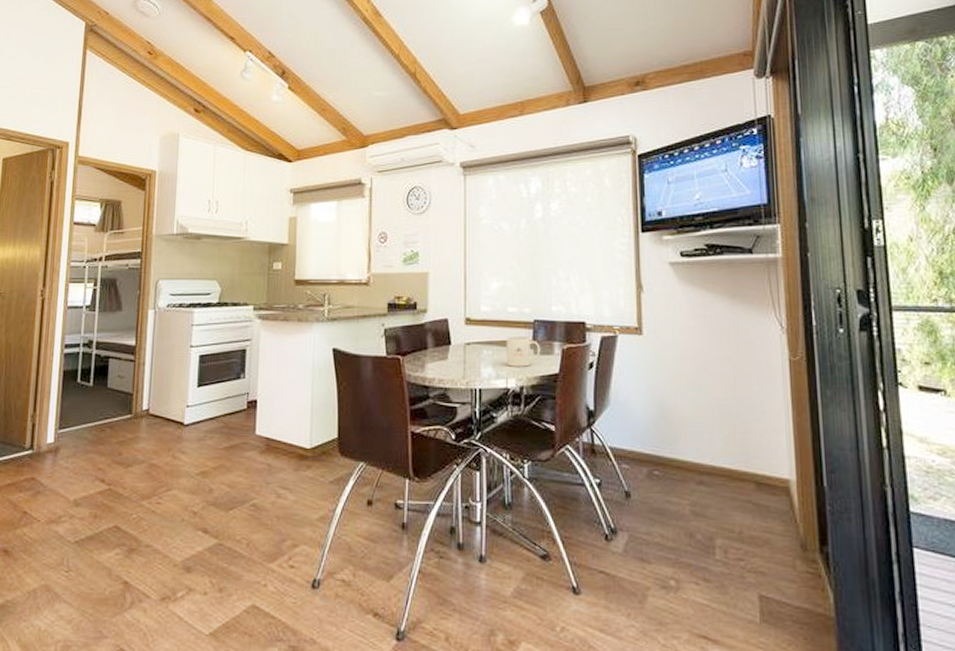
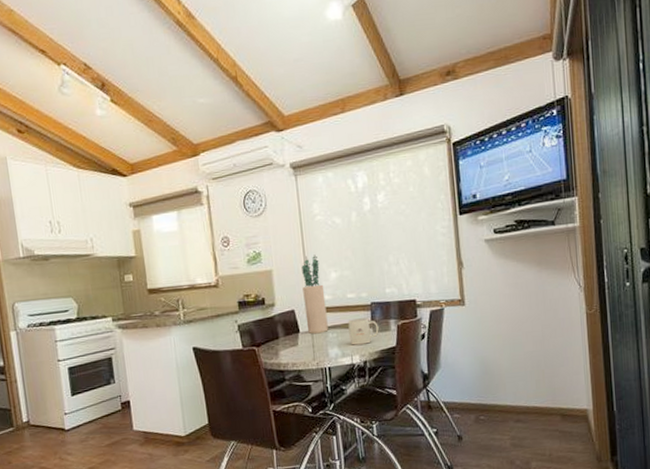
vase: none [459,260,483,349] -> present [302,254,329,335]

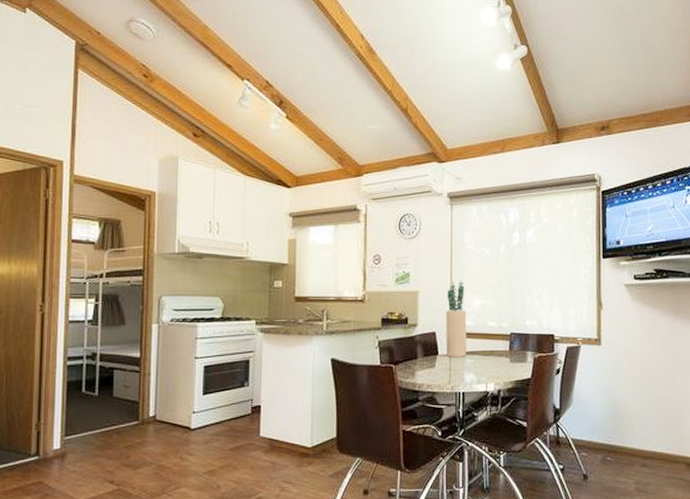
mug: present [348,318,379,345] -> none [486,347,516,373]

